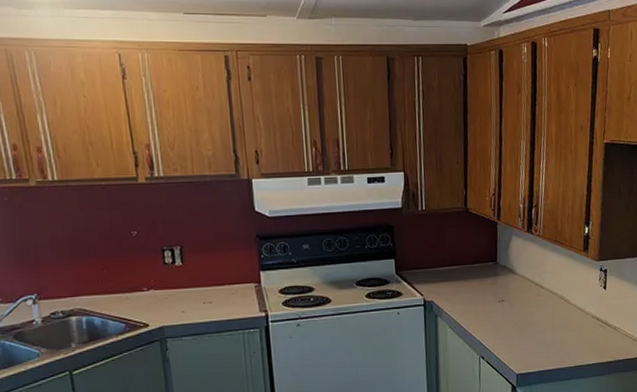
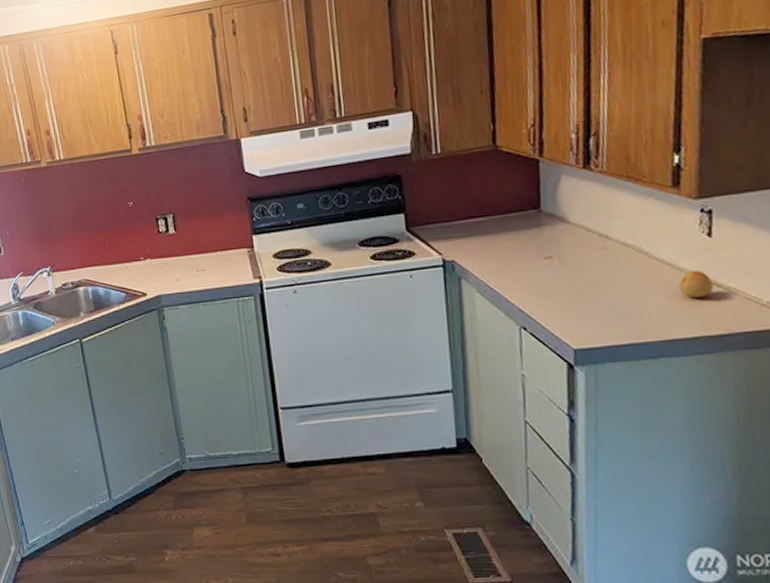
fruit: none [585,314,606,335] -> present [679,271,714,299]

